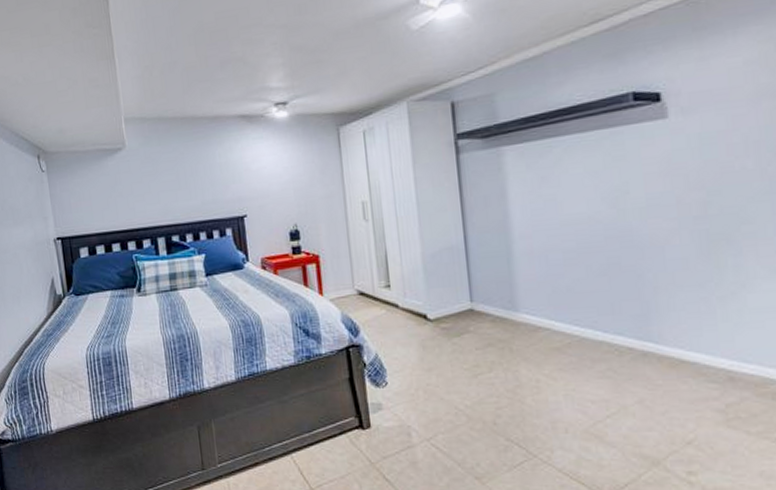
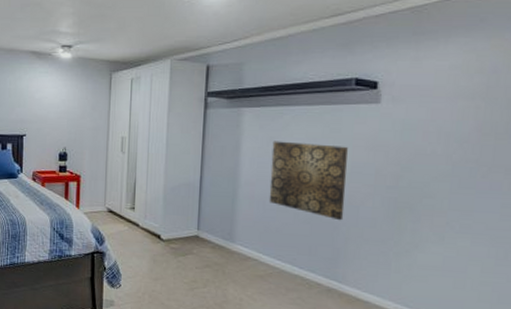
wall art: none [545,175,648,267] -> present [269,141,348,221]

